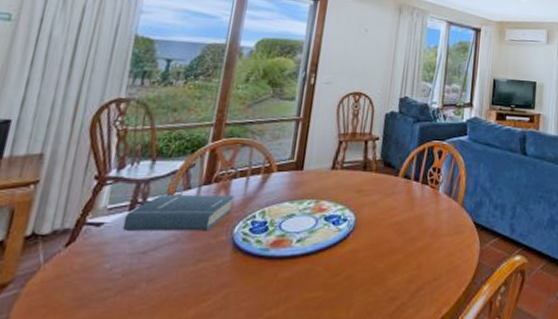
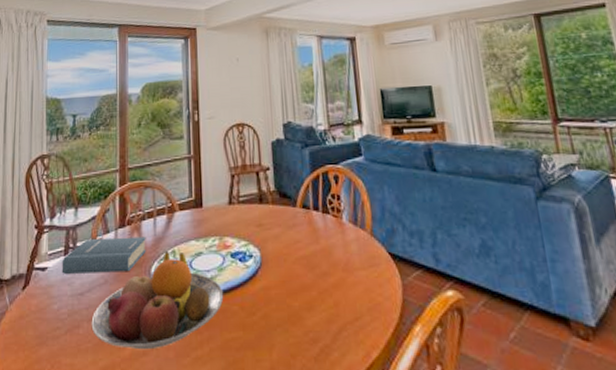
fruit bowl: none [150,210,311,311] -> present [91,250,224,350]

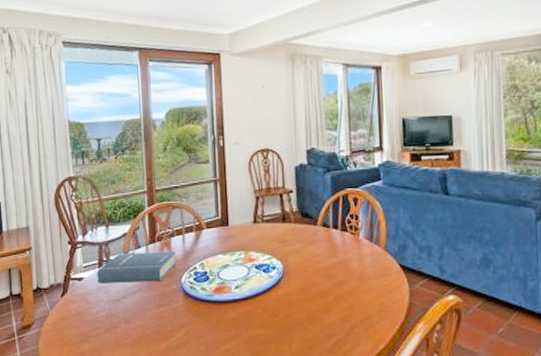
fruit bowl: present [91,250,224,350] -> none [128,263,249,345]

